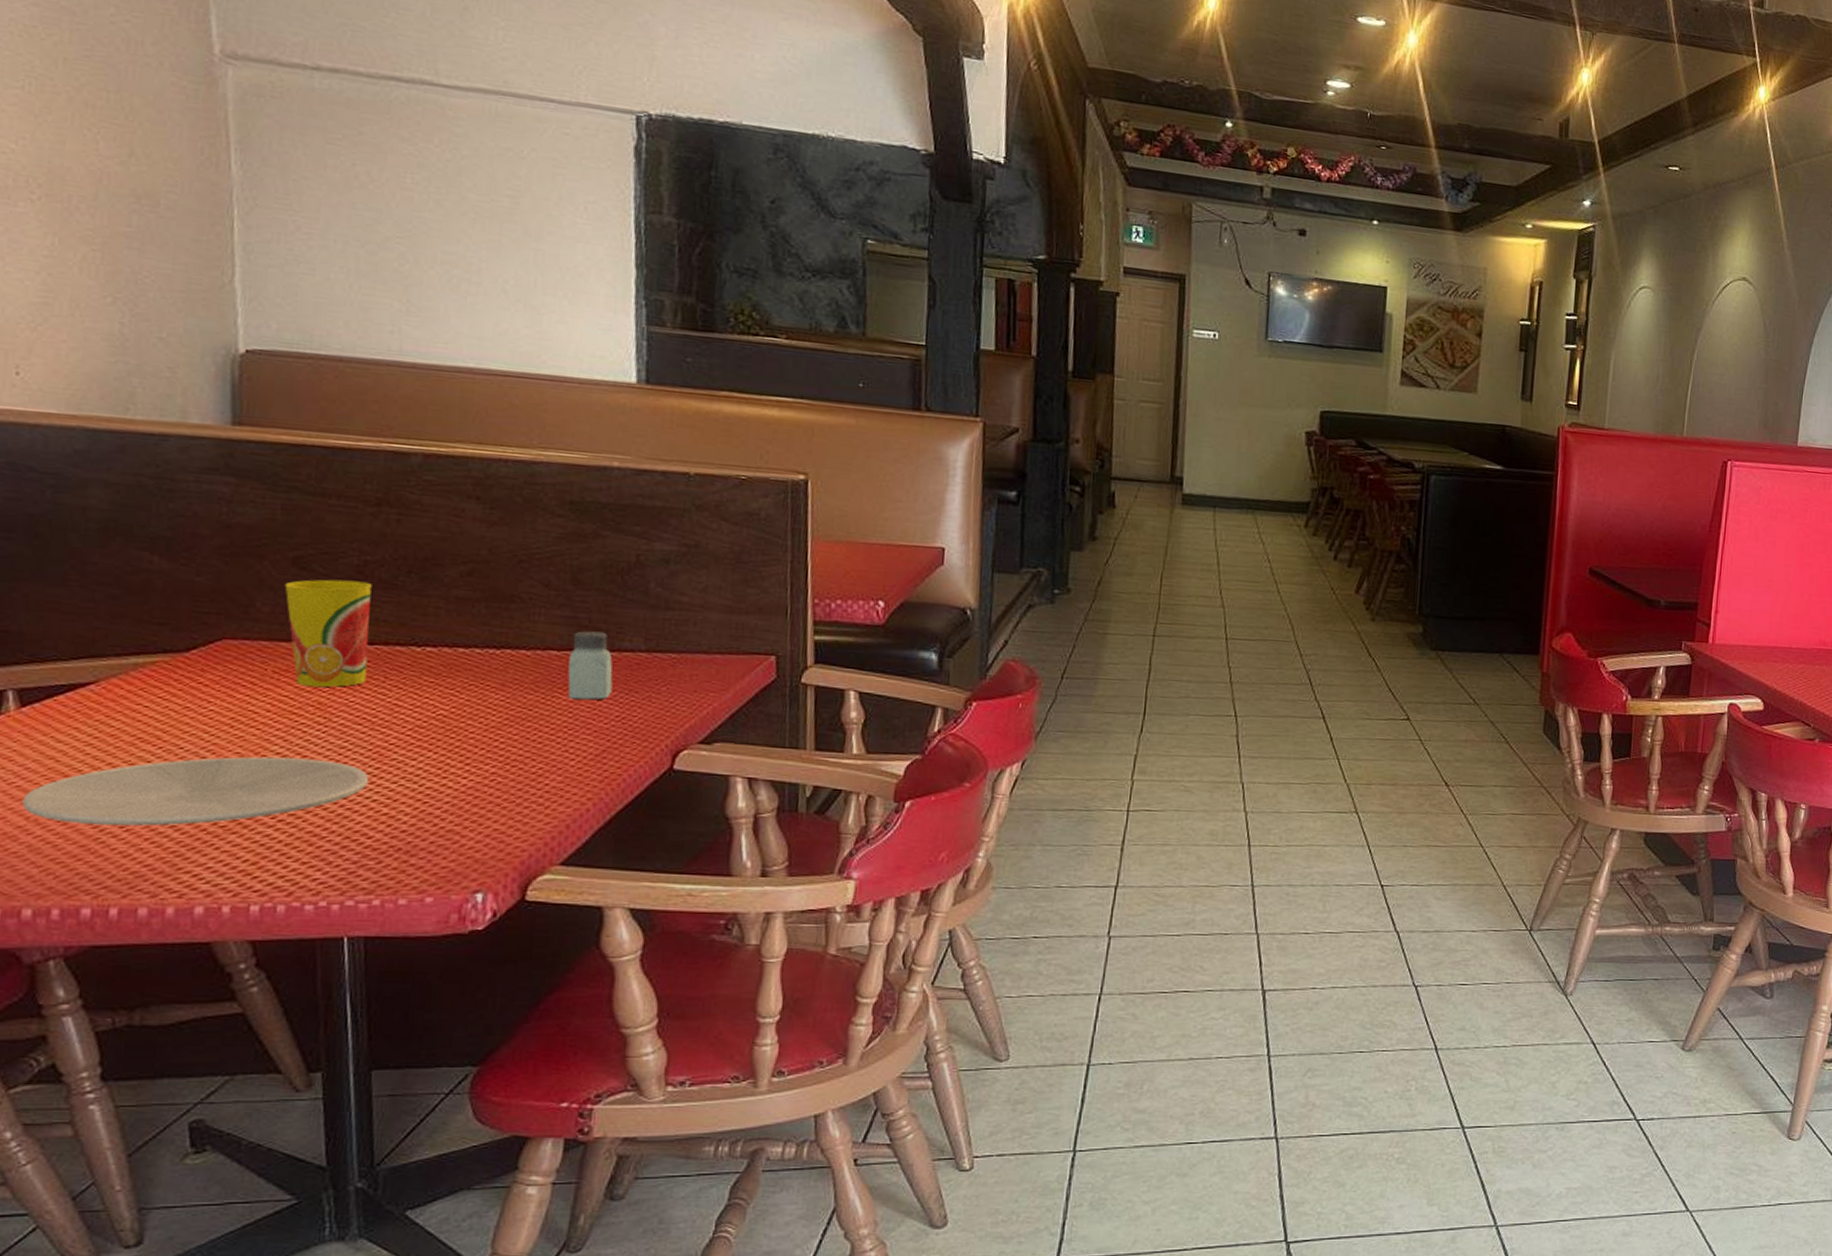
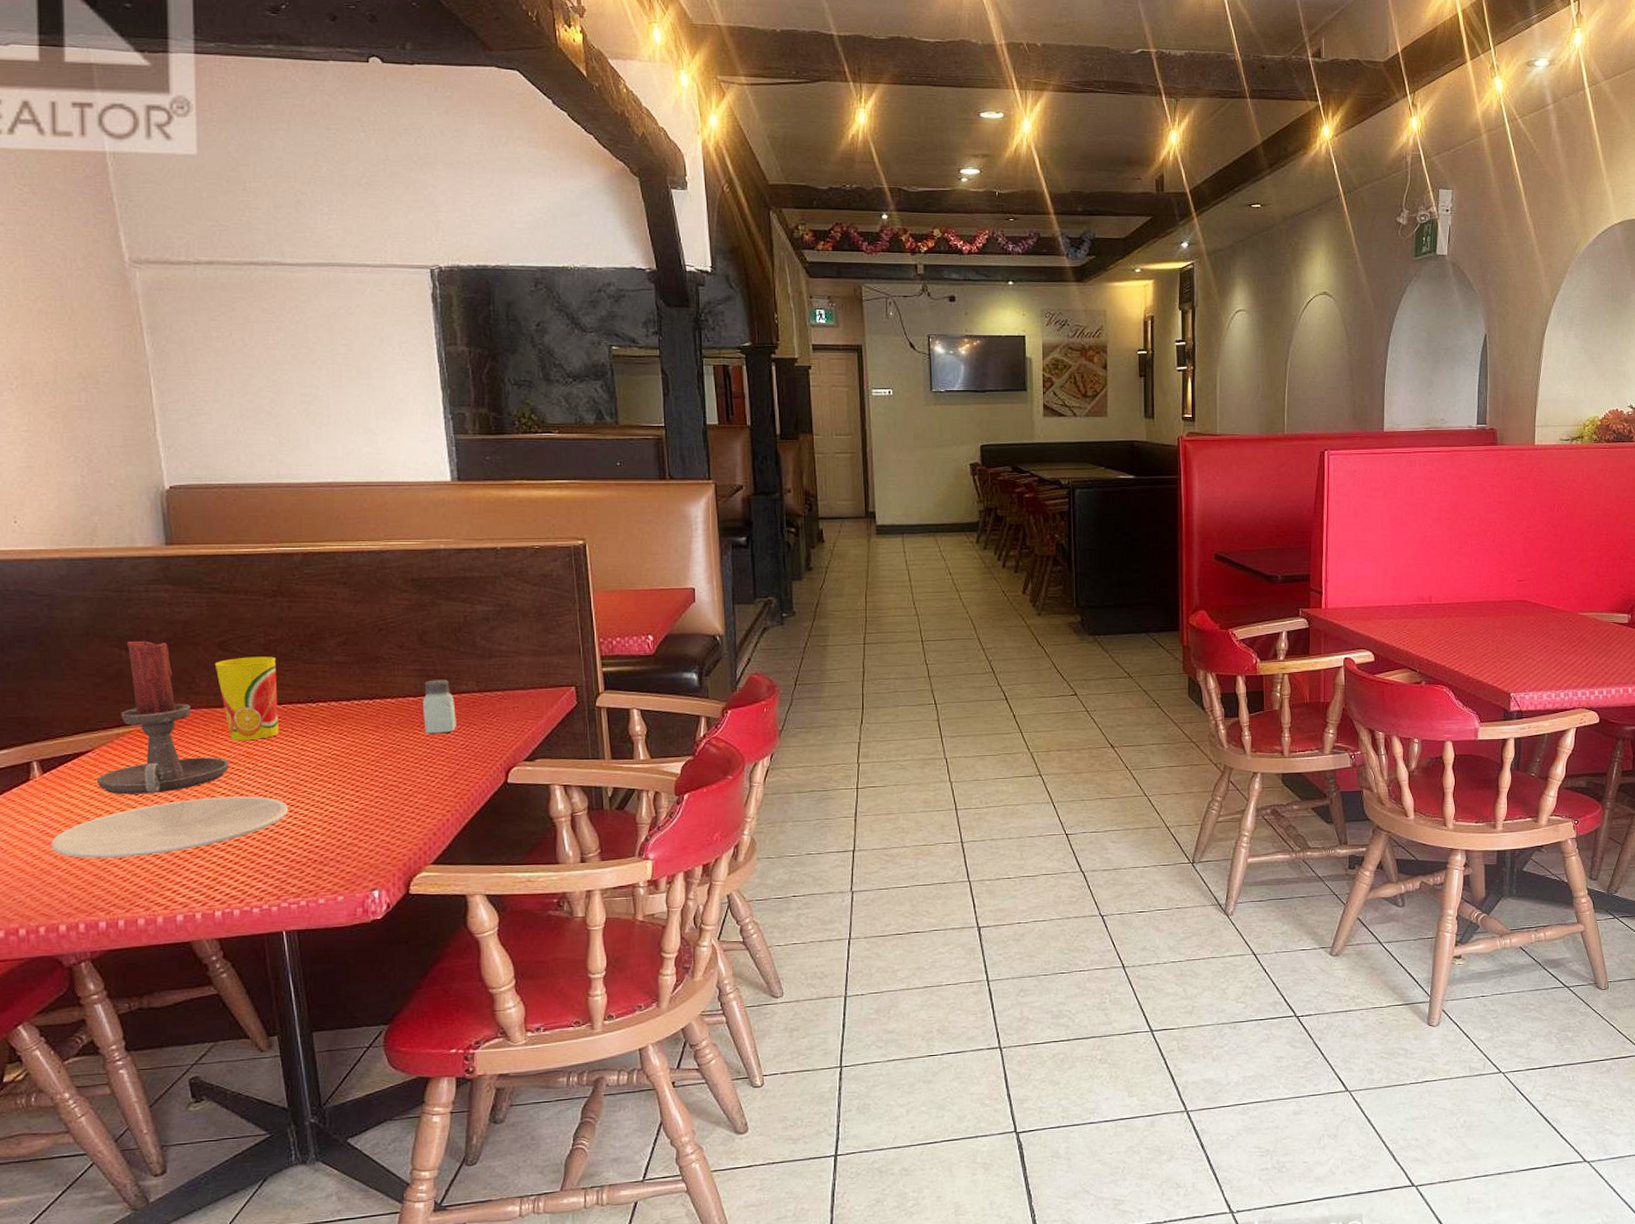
candle holder: none [97,543,292,746] -> present [96,639,229,795]

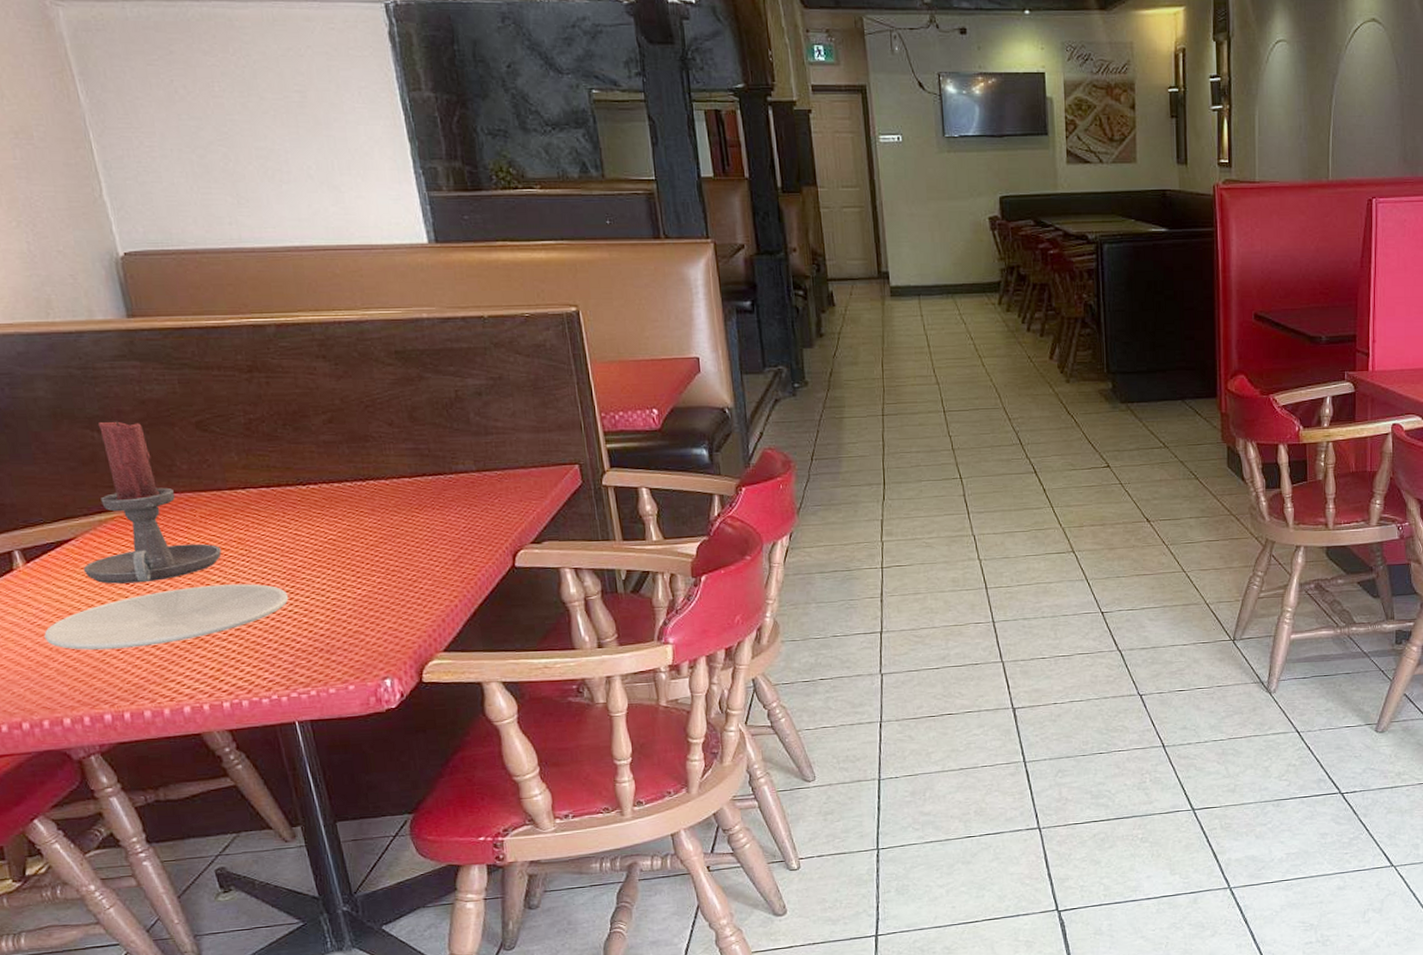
cup: present [214,656,279,741] -> none [194,436,270,527]
saltshaker: present [423,679,456,734] -> none [418,459,457,517]

